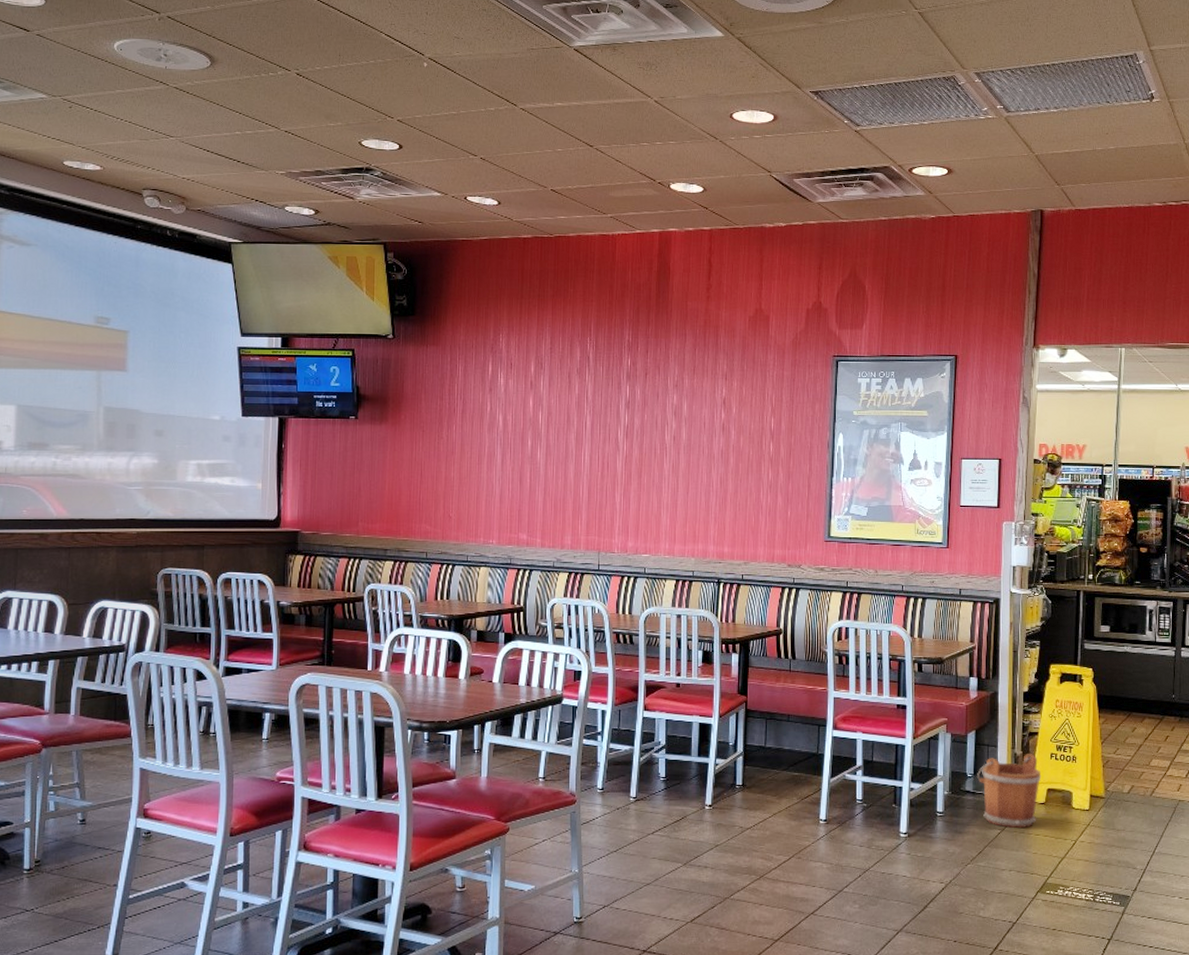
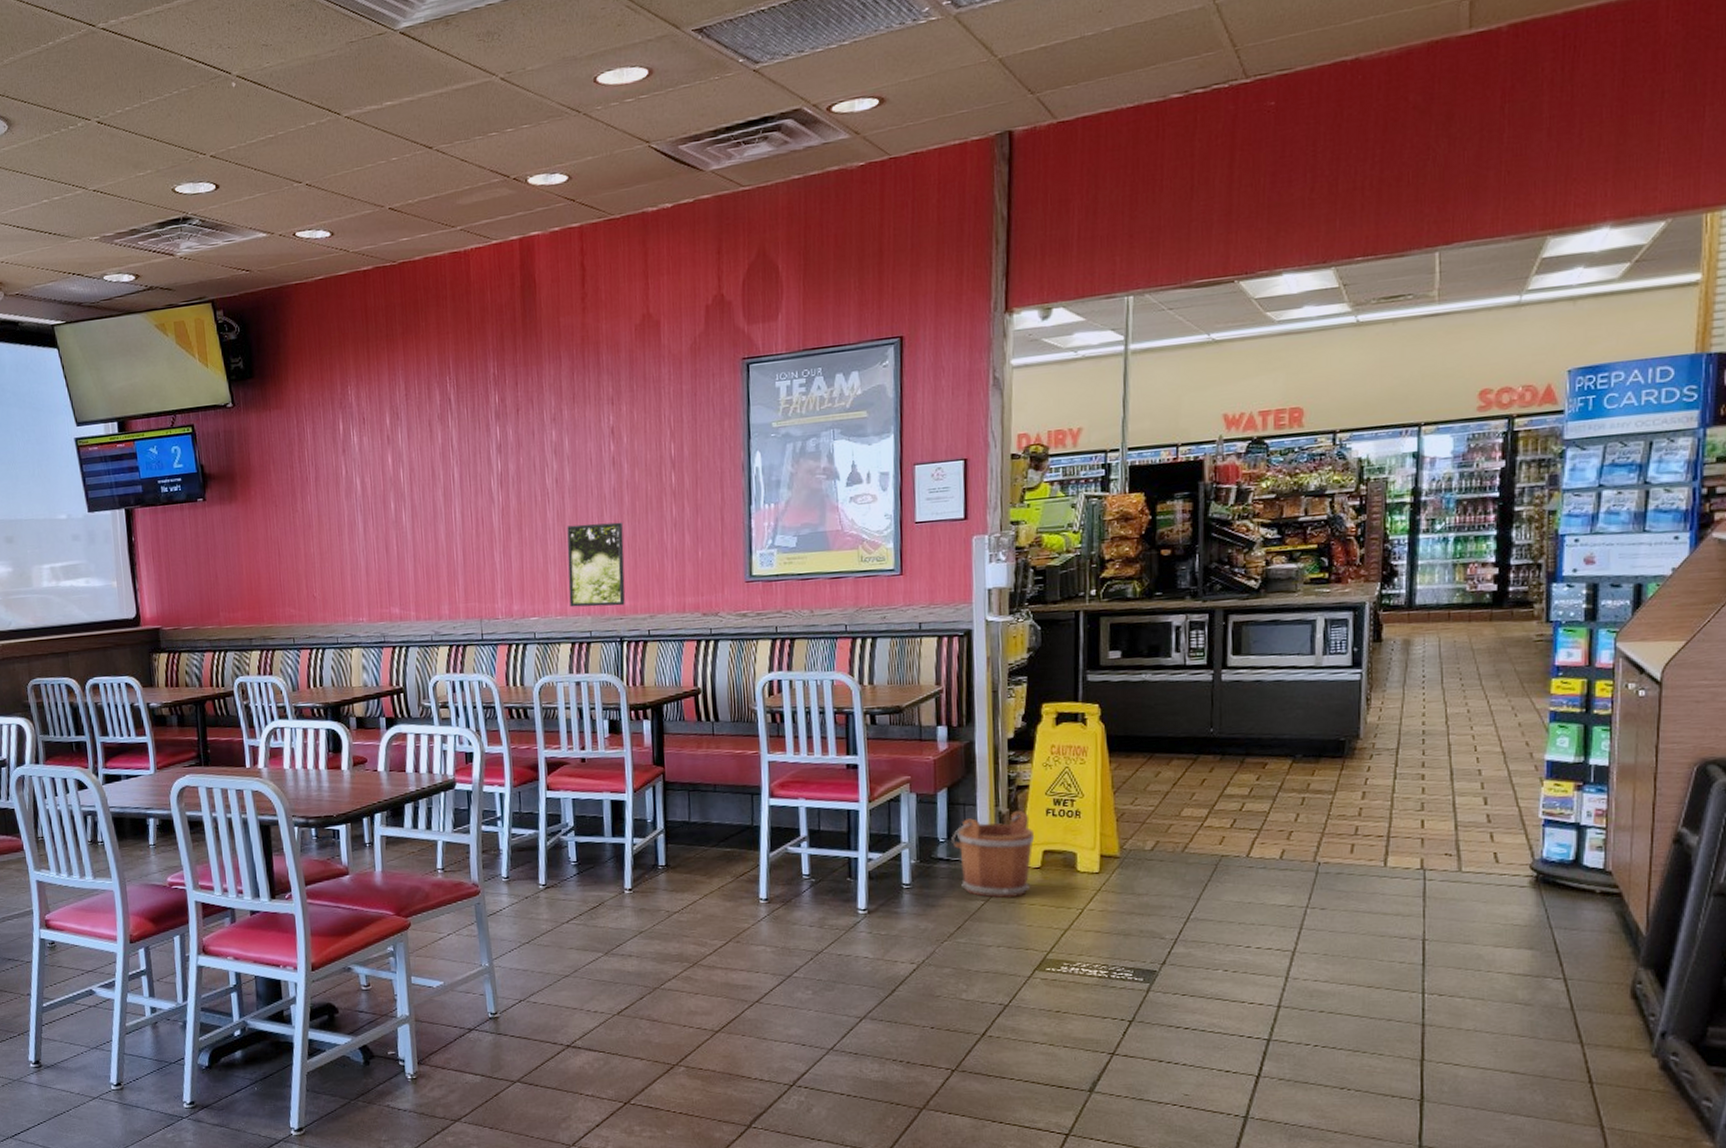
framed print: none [677,478,727,551] -> present [567,522,625,607]

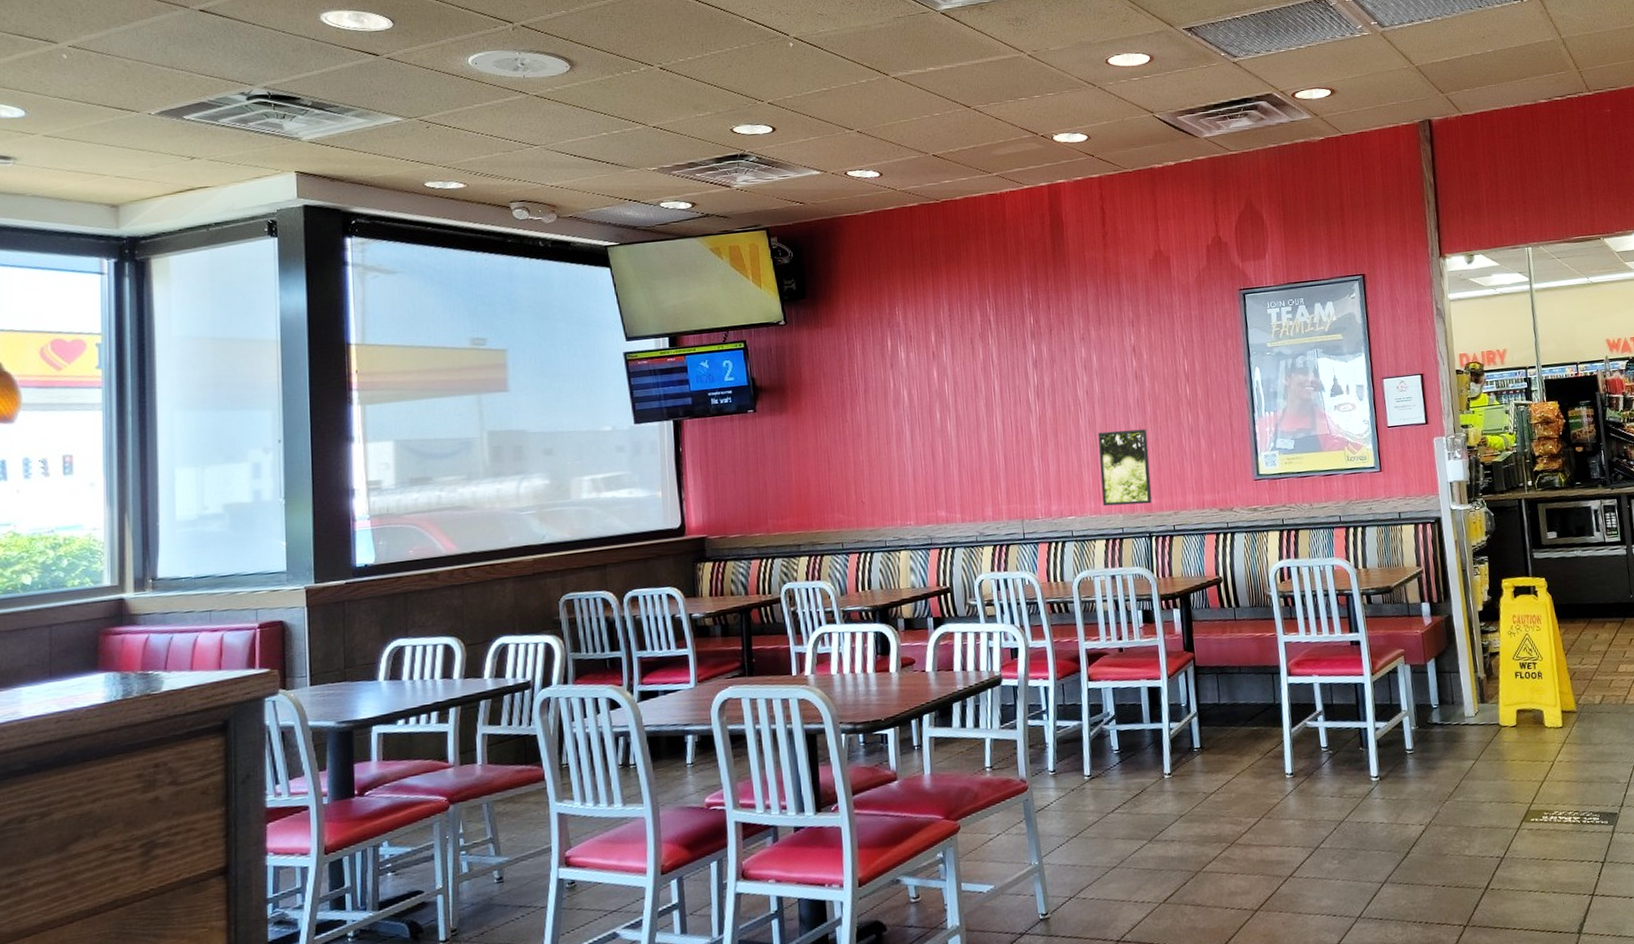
bucket: present [951,811,1035,898] -> none [1442,675,1510,757]

